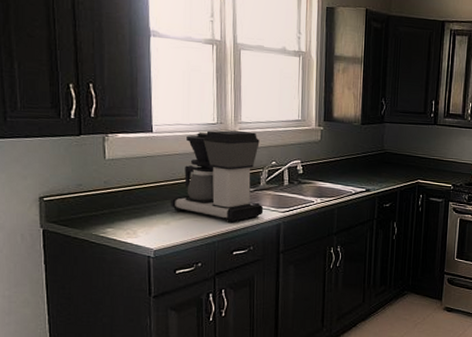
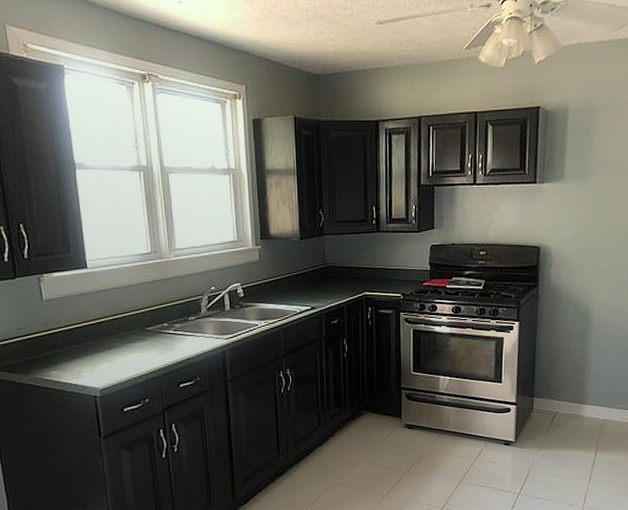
coffee maker: present [171,130,264,223] -> none [112,257,207,355]

